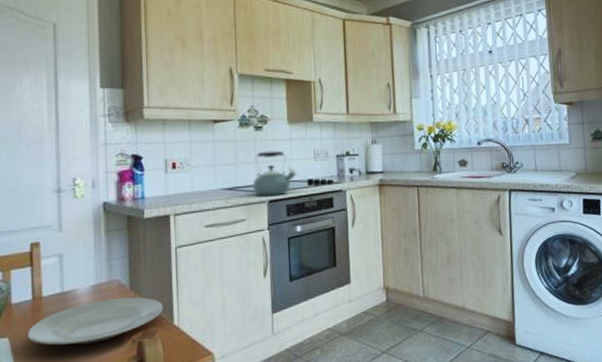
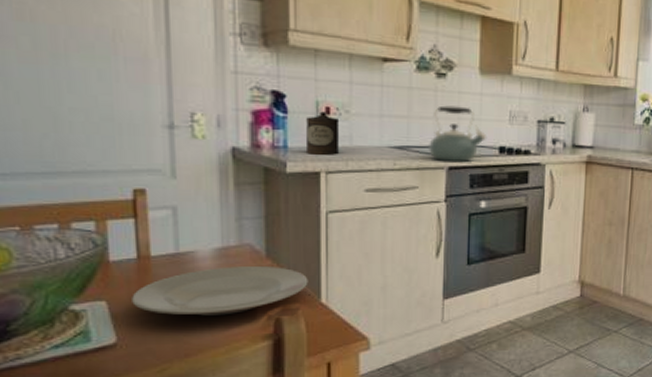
canister: none [158,166,183,202] -> present [305,111,340,155]

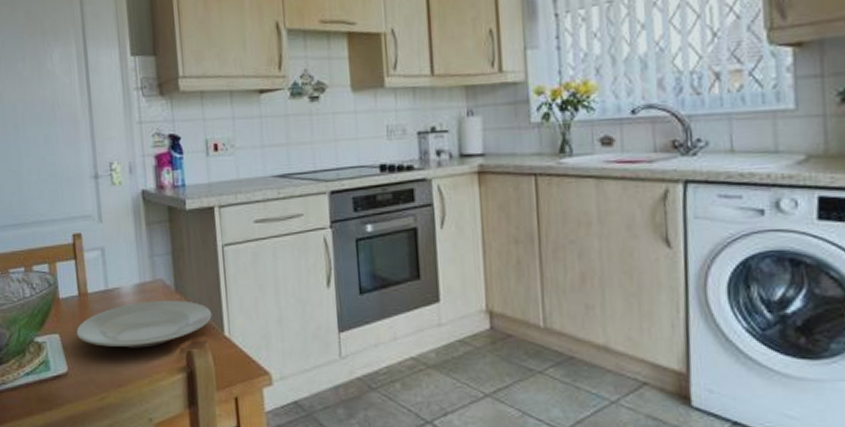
canister: present [305,111,340,155] -> none [199,148,228,191]
kettle: present [427,105,488,163] -> none [308,127,366,185]

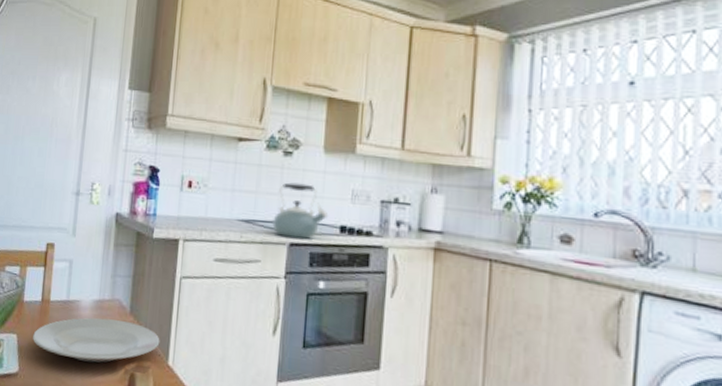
kettle: none [308,127,366,185] -> present [271,182,329,240]

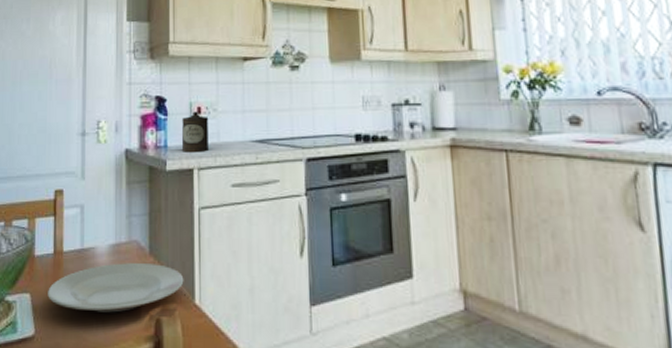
canister: none [169,185,199,225] -> present [181,111,209,152]
kettle: present [271,182,329,240] -> none [285,96,342,153]

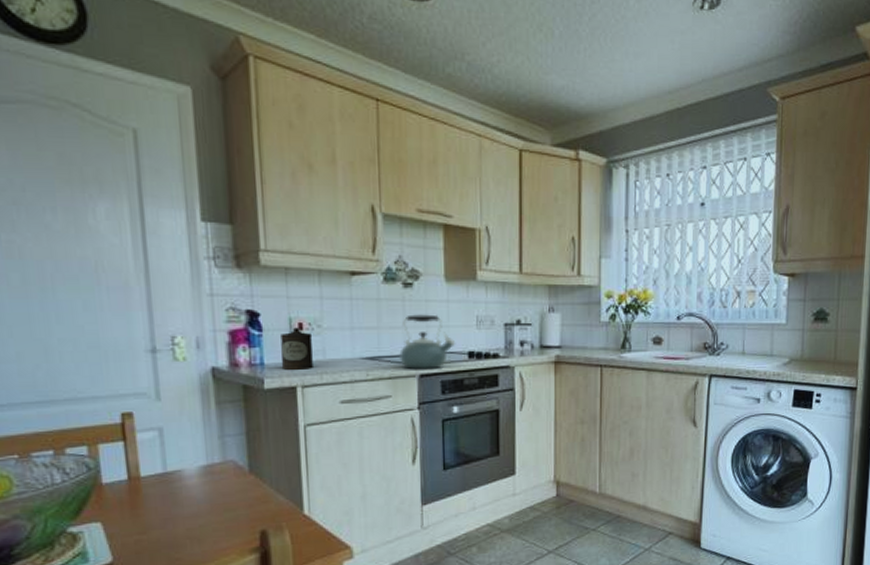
plate: present [48,263,184,313] -> none [125,481,291,533]
kettle: none [285,96,342,153] -> present [398,314,456,370]

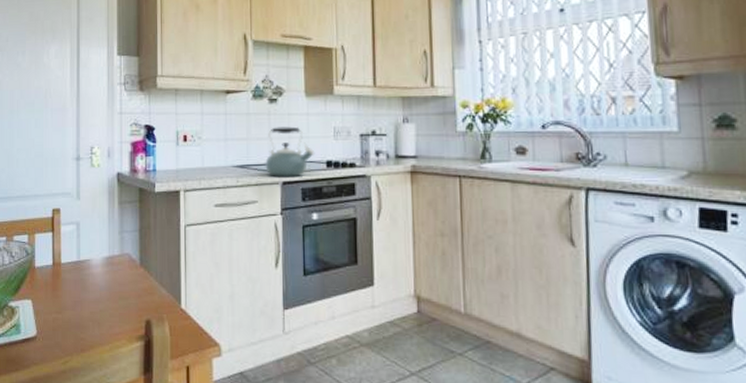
canister: present [281,327,313,370] -> none [169,139,194,176]

